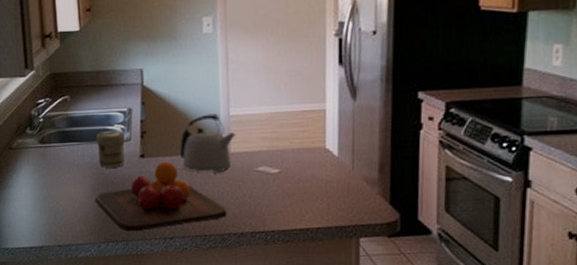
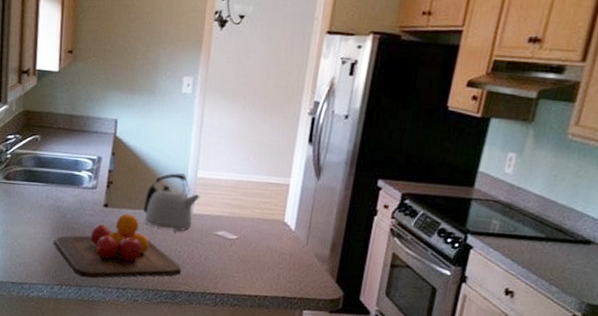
jar: present [96,130,126,168] -> none [61,175,92,214]

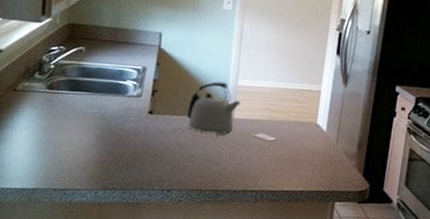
chopping board: present [54,213,181,278] -> none [98,119,223,182]

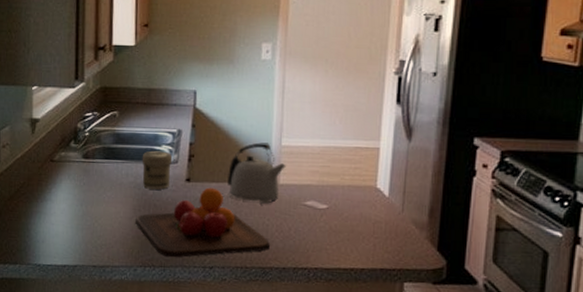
chopping board: none [98,119,223,182] -> present [135,187,270,258]
jar: none [106,84,137,121] -> present [142,150,173,190]

